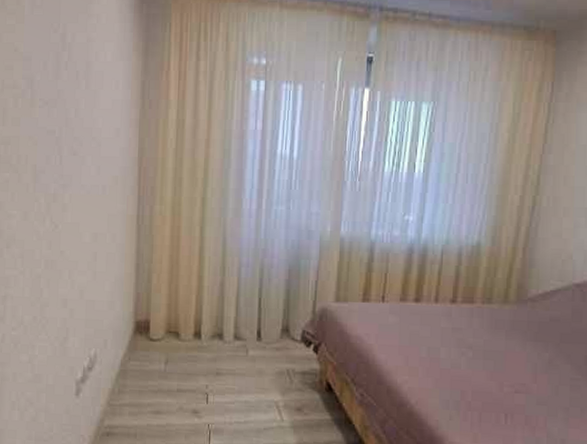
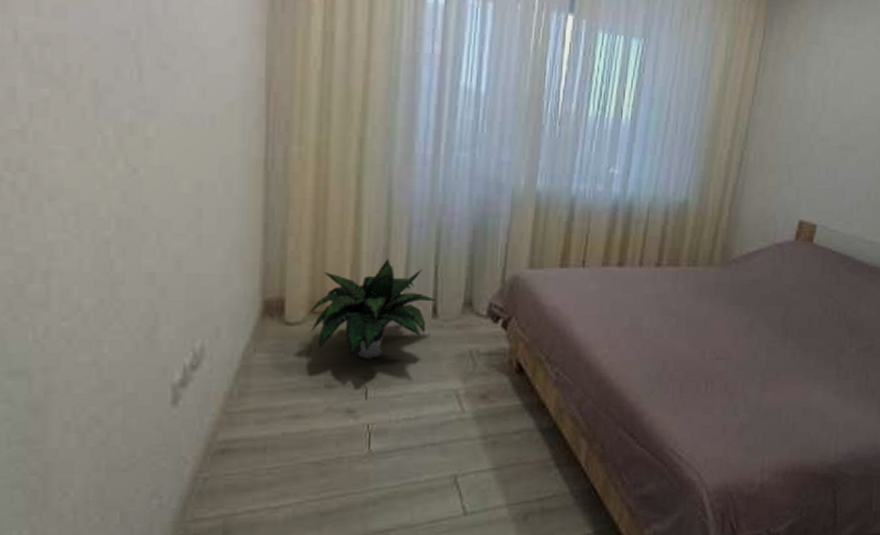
potted plant: none [167,291,261,371] -> present [310,258,437,359]

